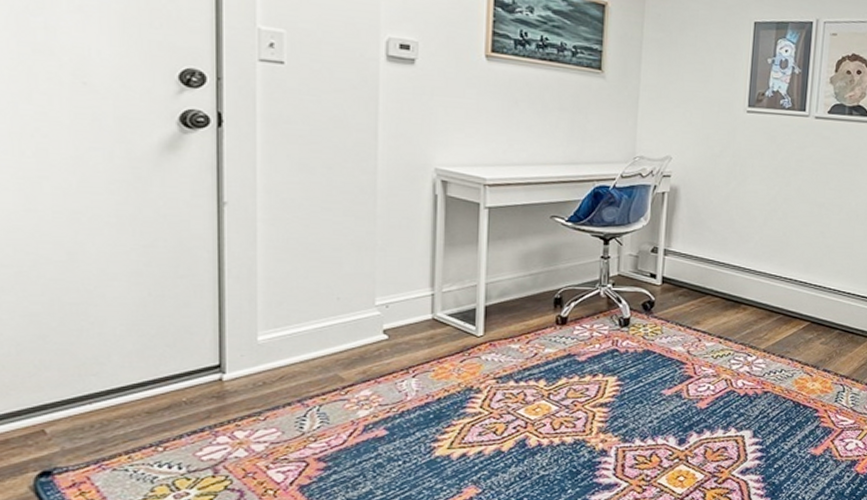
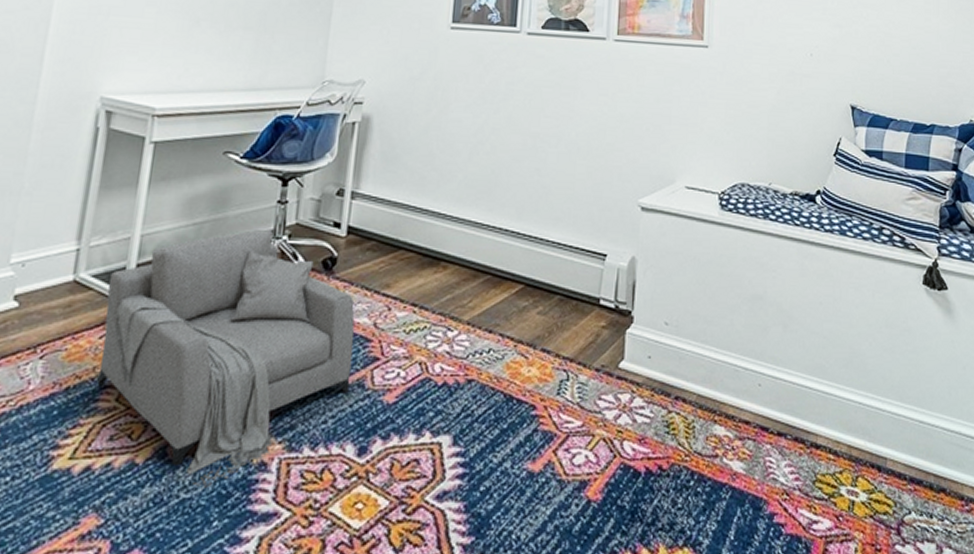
armchair: none [463,279,672,470] -> present [97,229,355,492]

